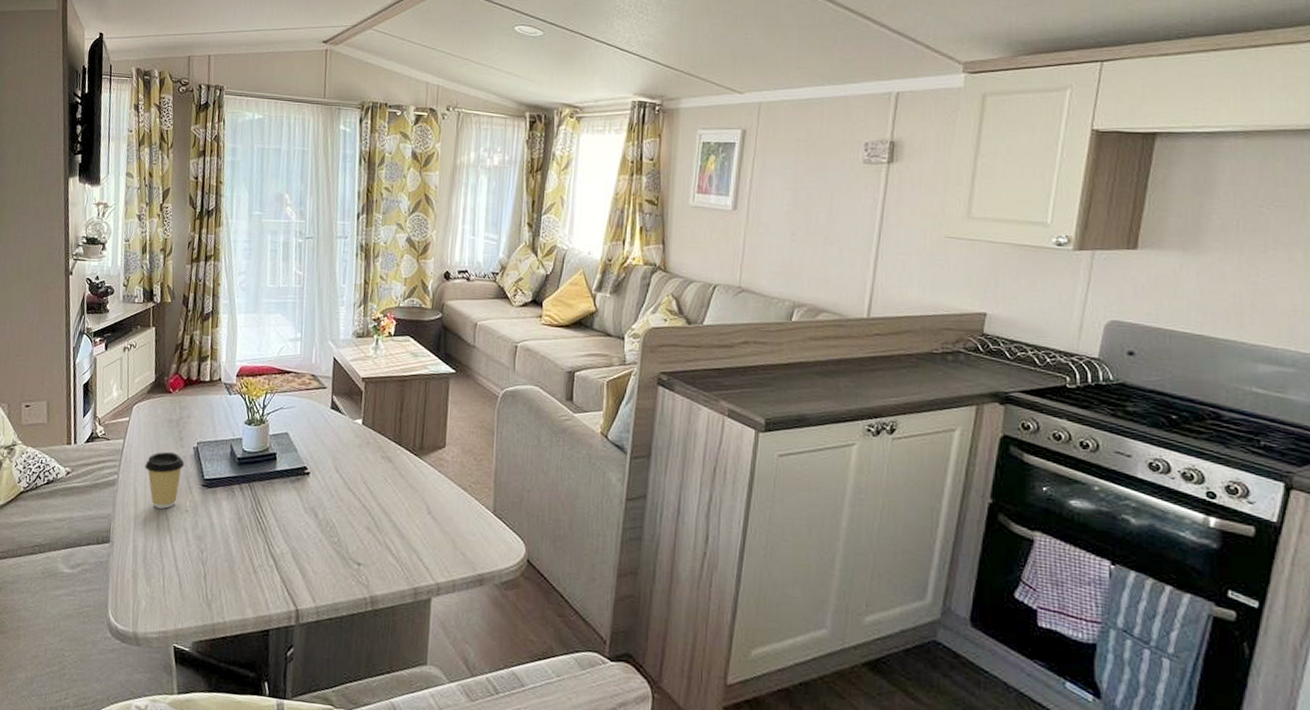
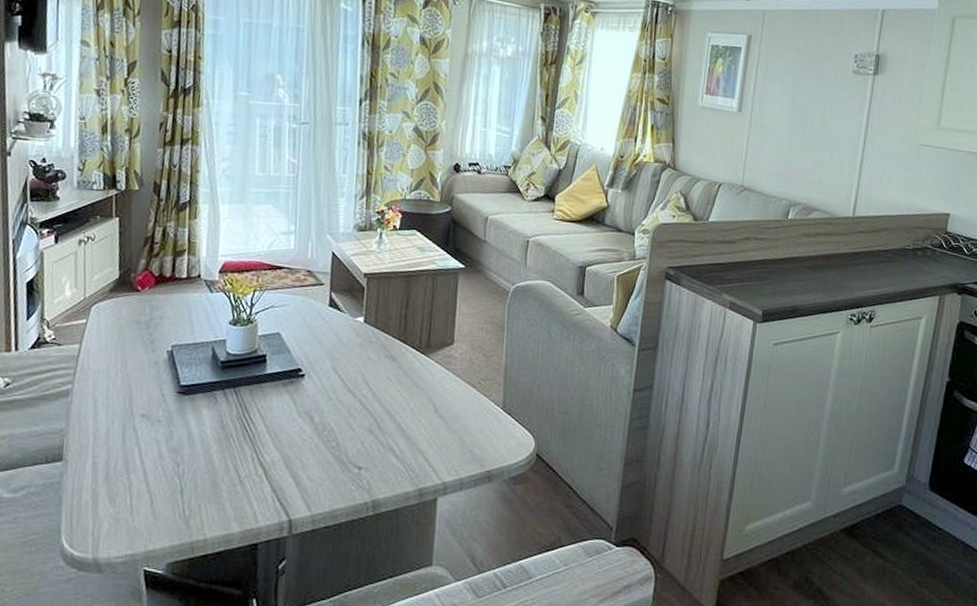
coffee cup: present [145,451,185,509] -> none [106,356,157,420]

